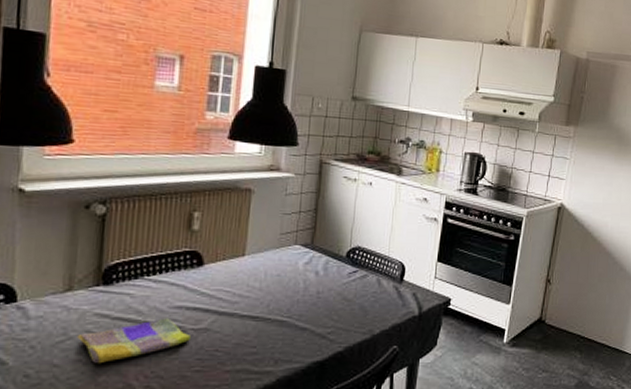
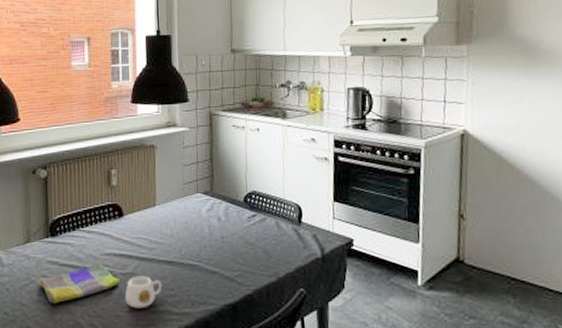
mug: none [195,332,243,368] -> present [125,276,163,308]

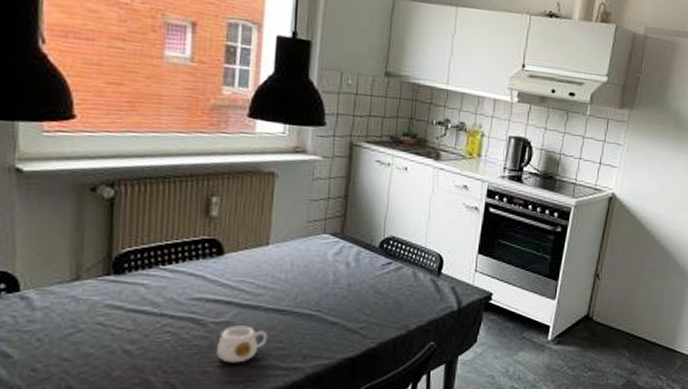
dish towel: present [37,264,121,304] -> none [88,310,213,358]

